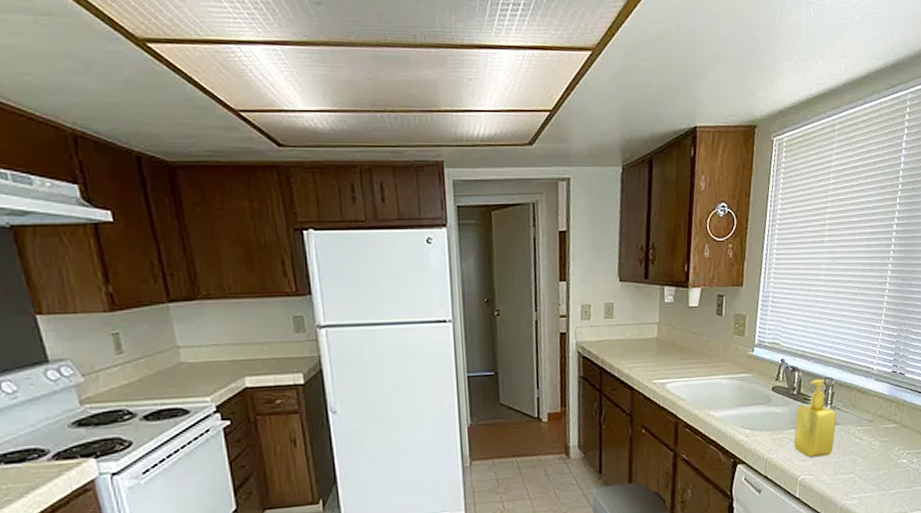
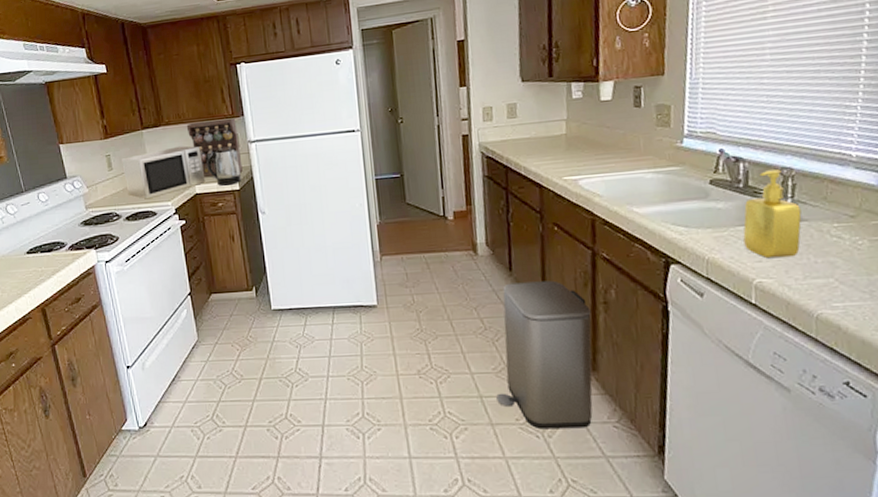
microwave: none [135,327,259,393] -> present [121,146,206,199]
spice rack: none [233,296,309,369] -> present [186,118,243,178]
kettle: none [261,332,308,379] -> present [207,147,242,186]

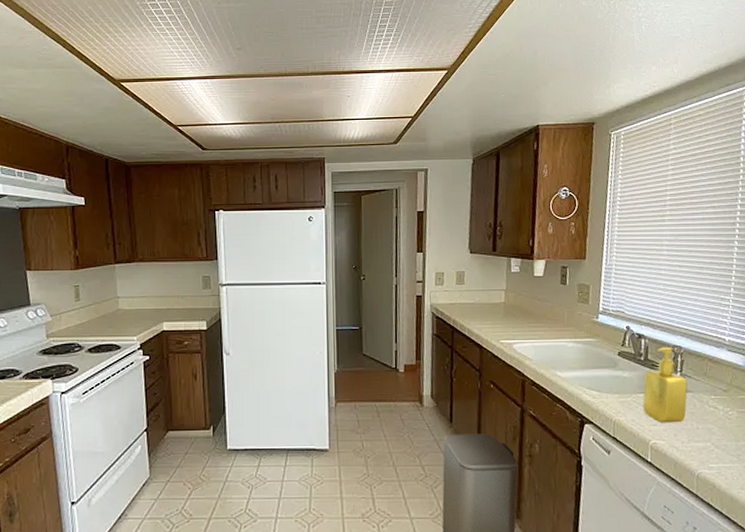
microwave: present [121,146,206,199] -> none [89,283,174,333]
spice rack: present [186,118,243,178] -> none [160,261,212,316]
kettle: present [207,147,242,186] -> none [177,289,210,325]

